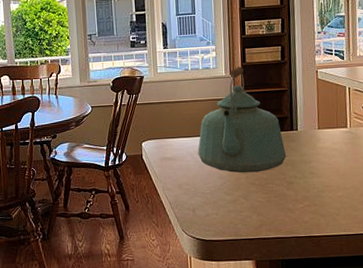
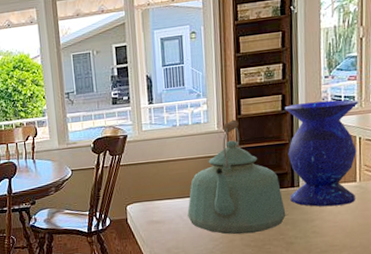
vase: none [283,53,347,150] -> present [284,99,359,207]

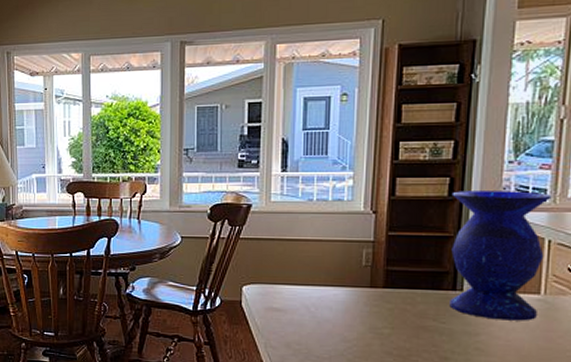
kettle: present [187,119,286,235] -> none [316,201,442,340]

